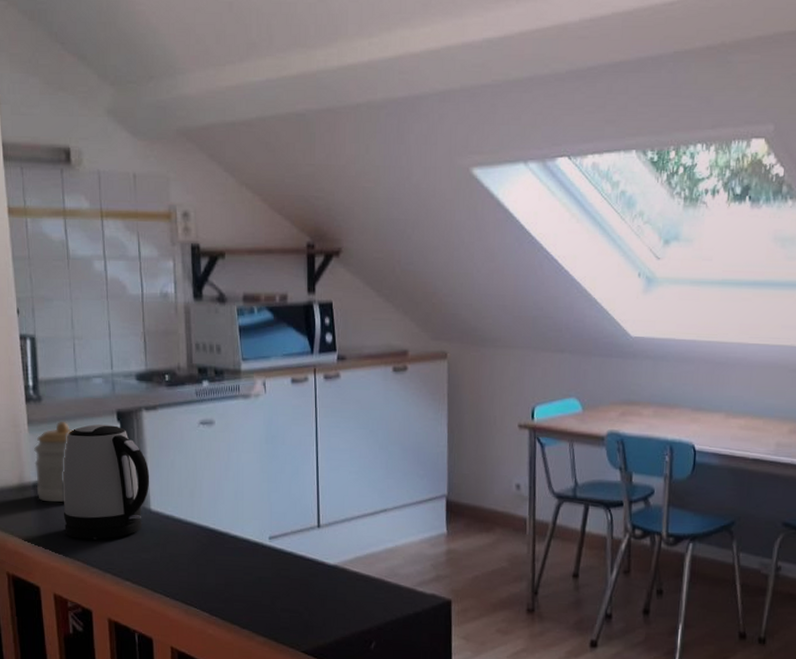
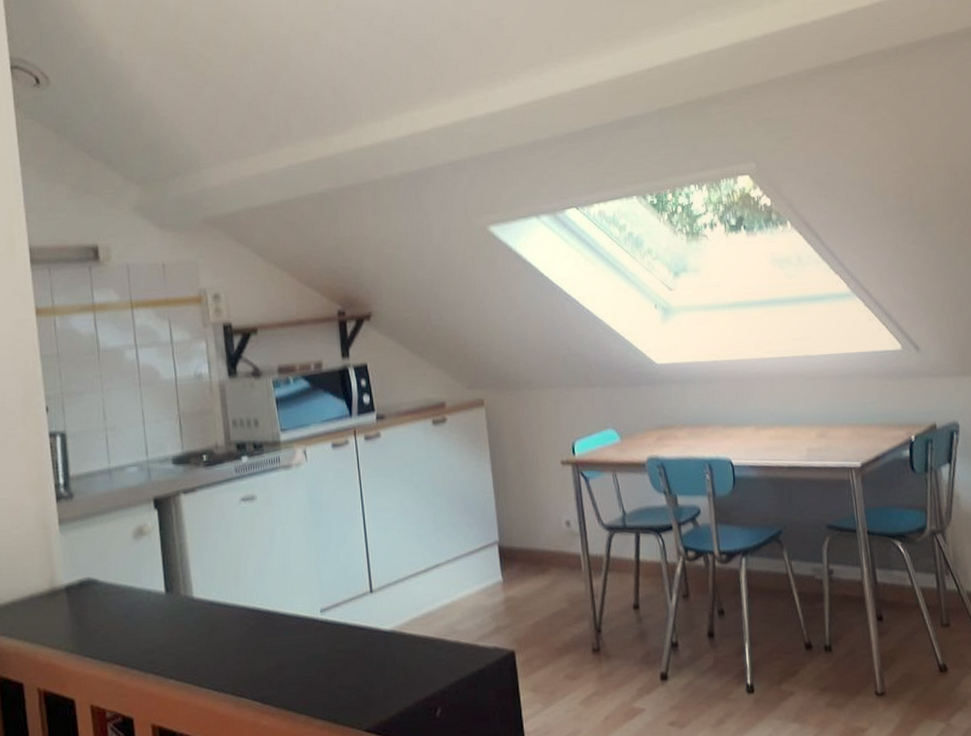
jar: present [34,422,73,503] -> none [66,516,107,604]
kettle: present [63,424,150,540] -> none [98,513,192,640]

